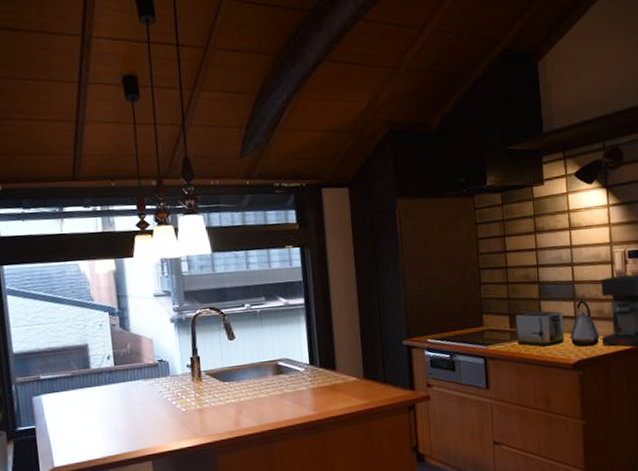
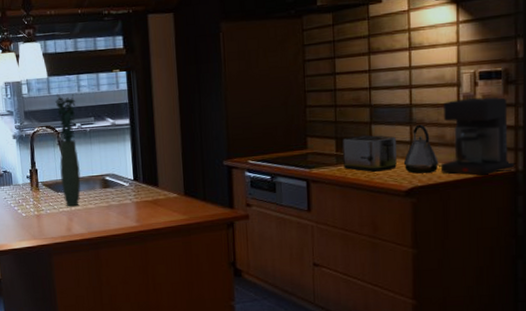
vase: none [220,271,251,398] -> present [55,93,81,207]

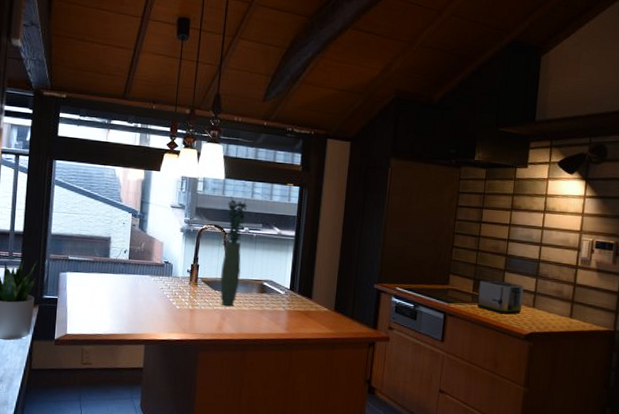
kettle: present [403,124,439,174] -> none [526,278,555,322]
coffee maker: present [441,96,514,175] -> none [556,262,615,331]

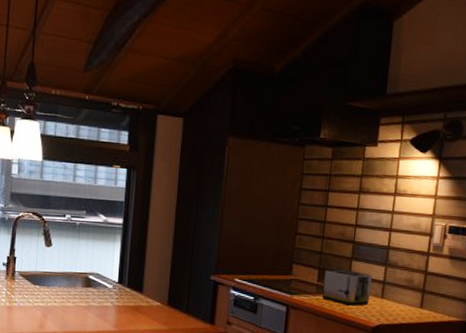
vase: present [219,196,248,307] -> none [39,179,70,303]

